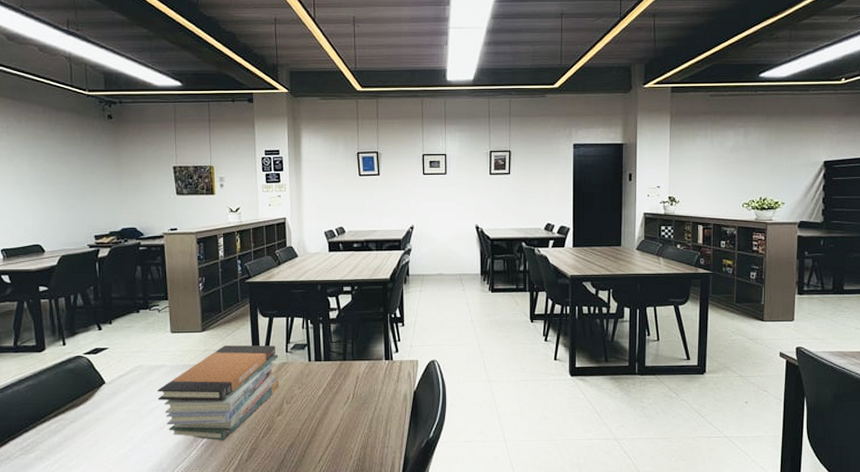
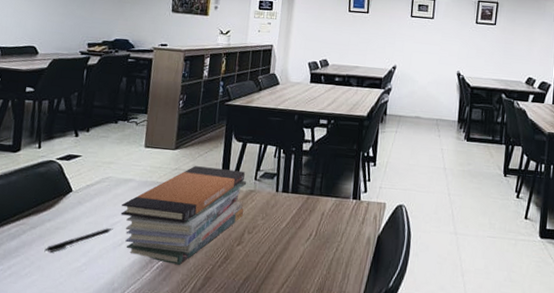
pen: none [88,413,153,443] -> present [44,228,114,253]

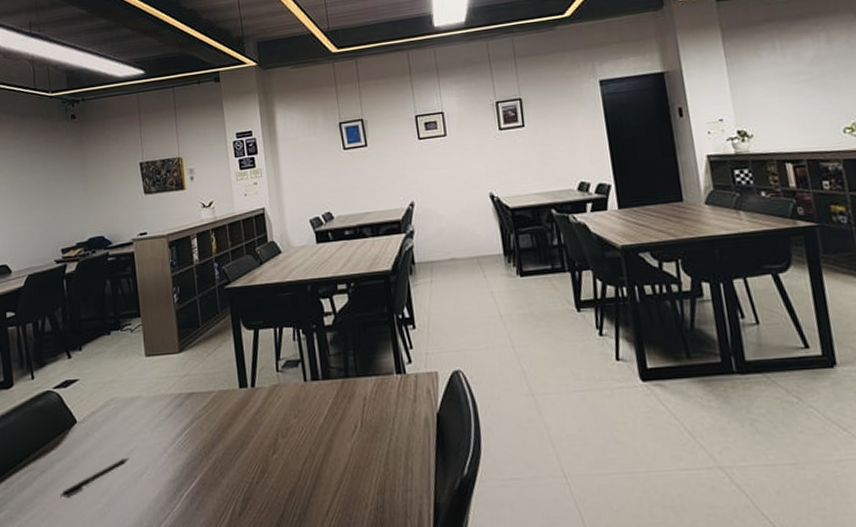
book stack: present [120,166,247,265] -> none [133,364,271,489]

